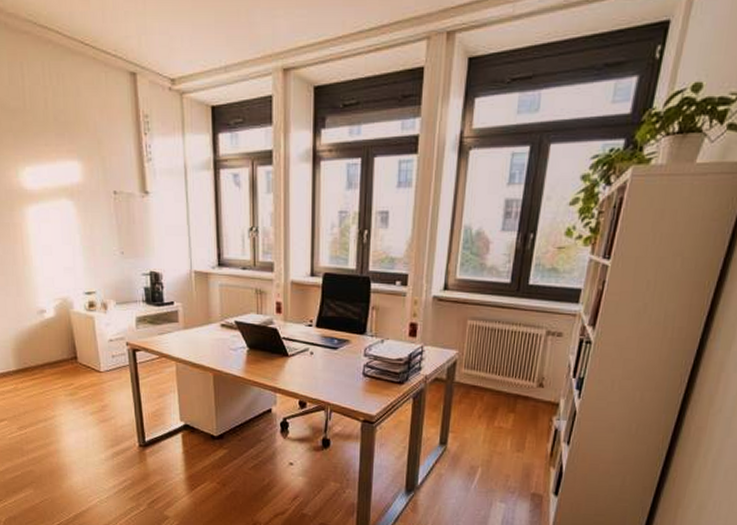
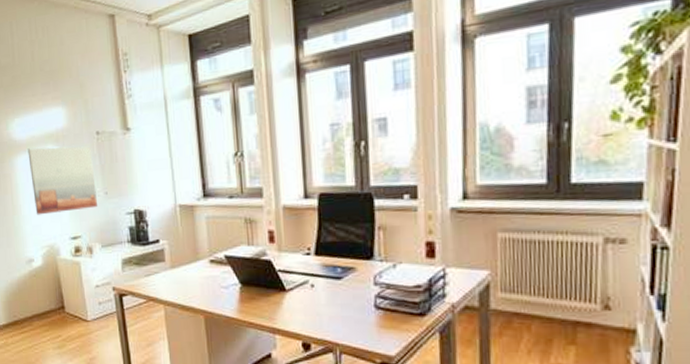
wall art: none [40,199,113,268] -> present [28,146,97,215]

